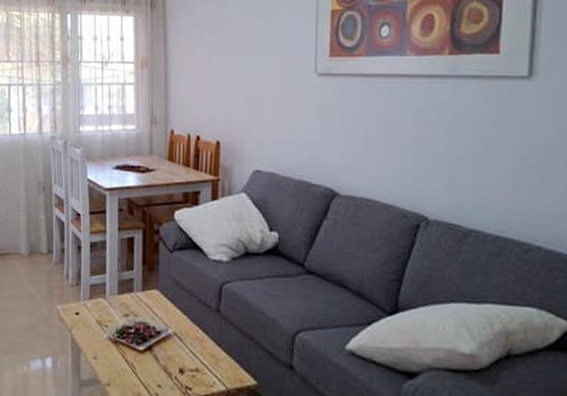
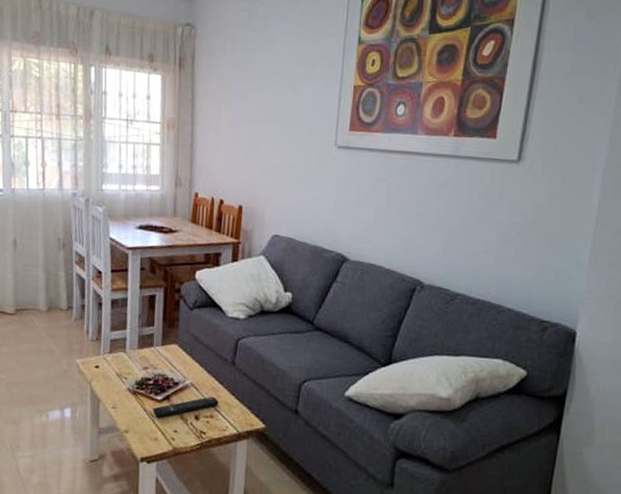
remote control: none [135,347,205,370] -> present [153,396,219,418]

